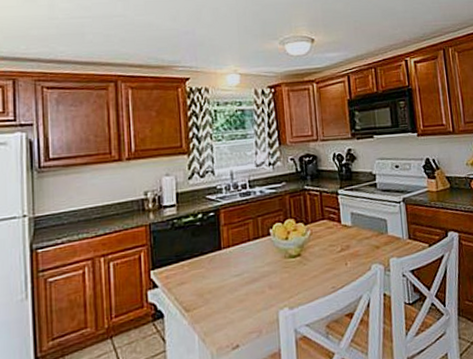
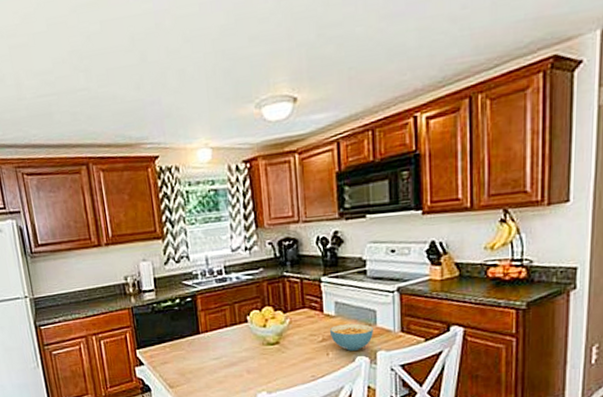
cereal bowl: none [347,232,386,260] -> present [329,323,374,351]

